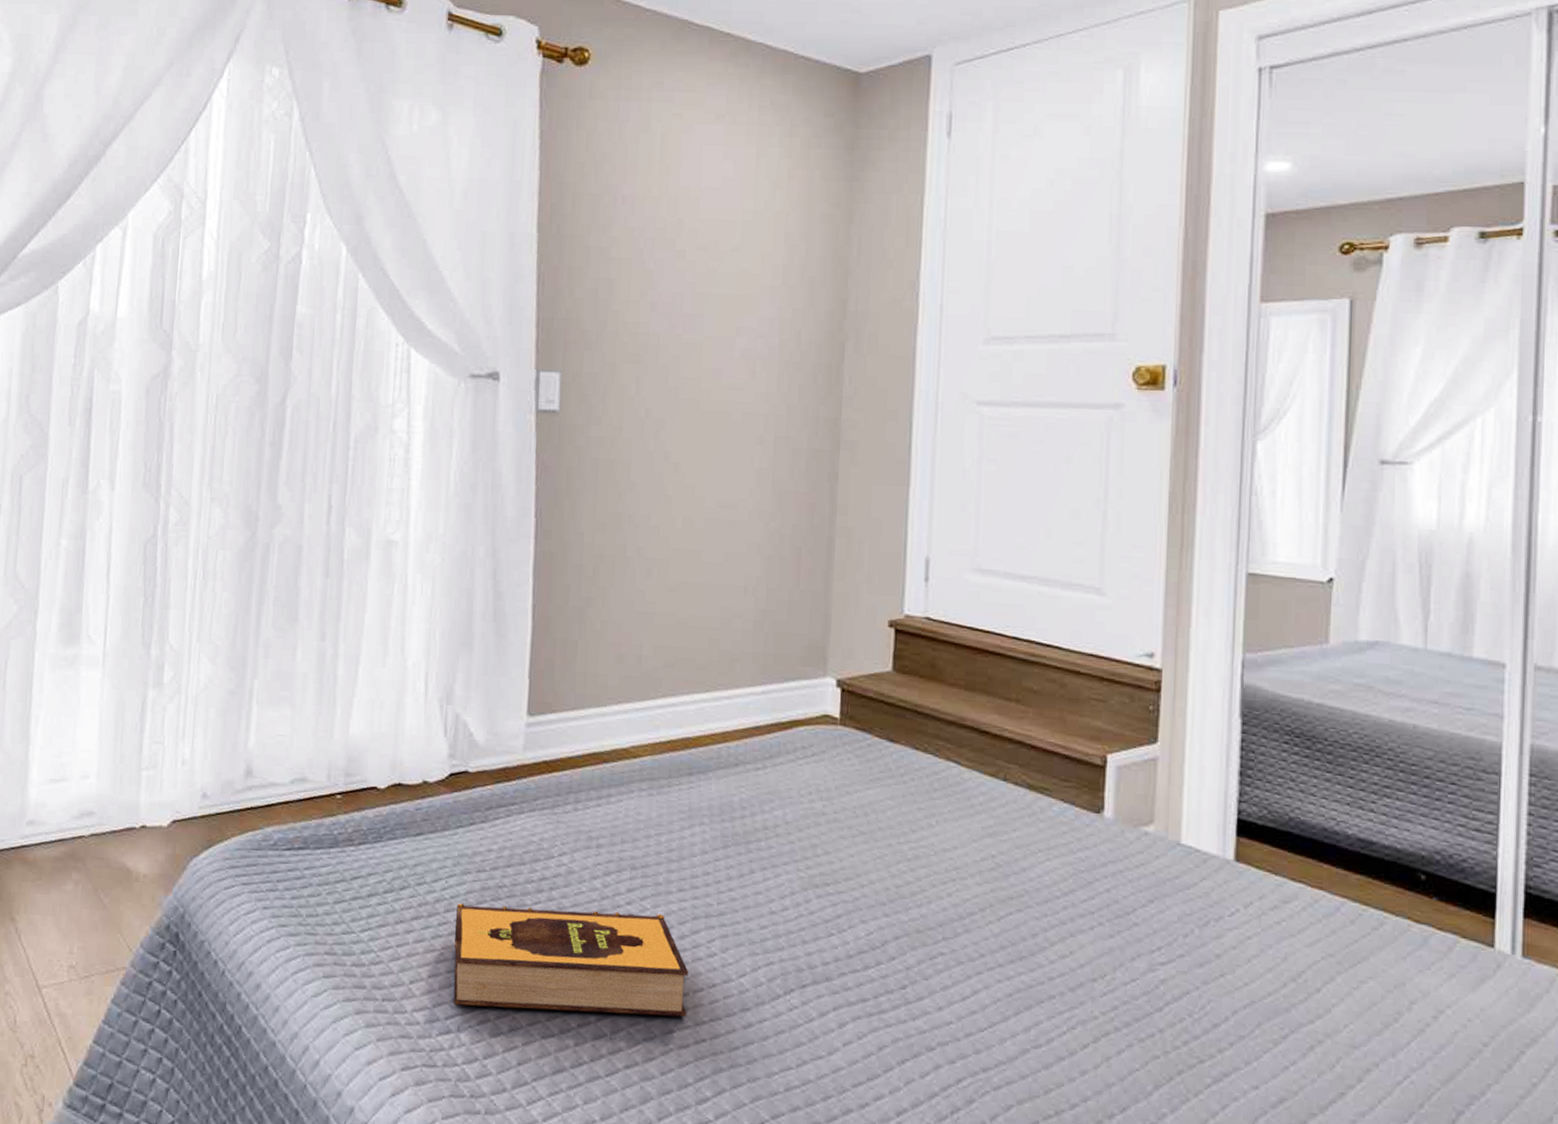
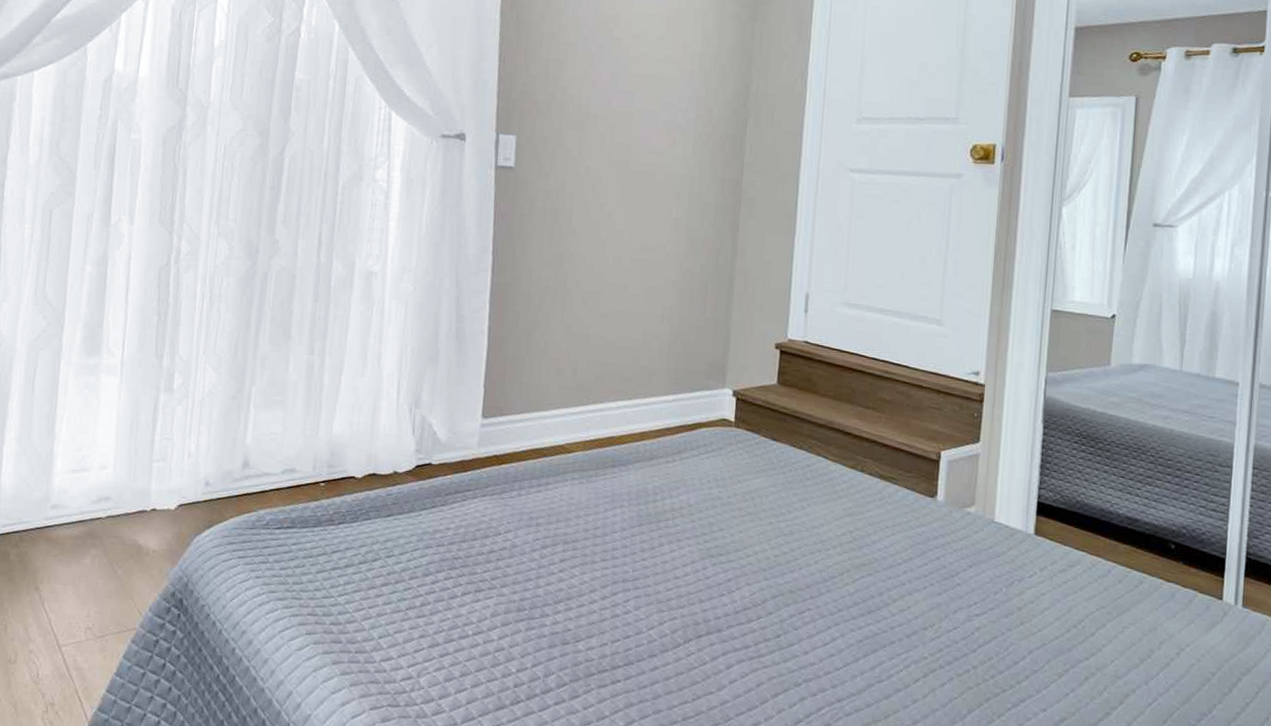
hardback book: present [453,903,688,1017] -> none [415,572,608,663]

